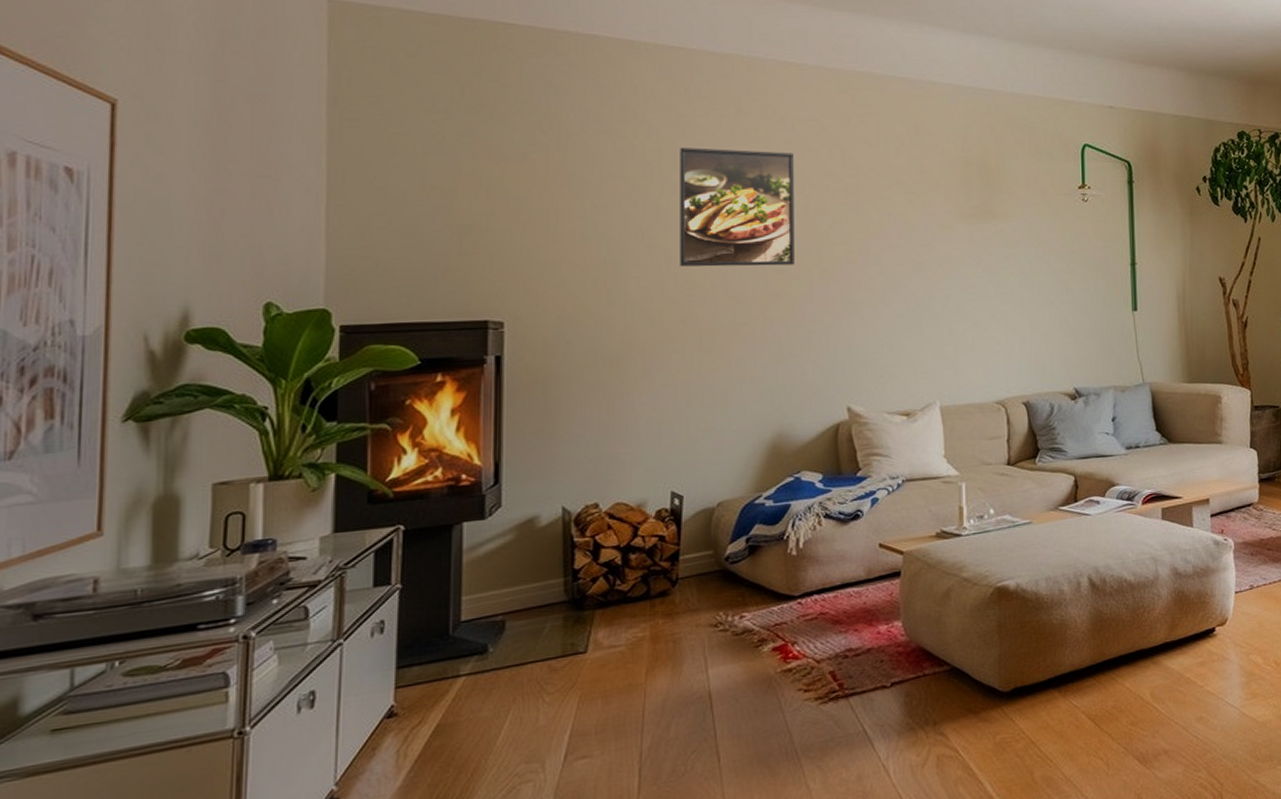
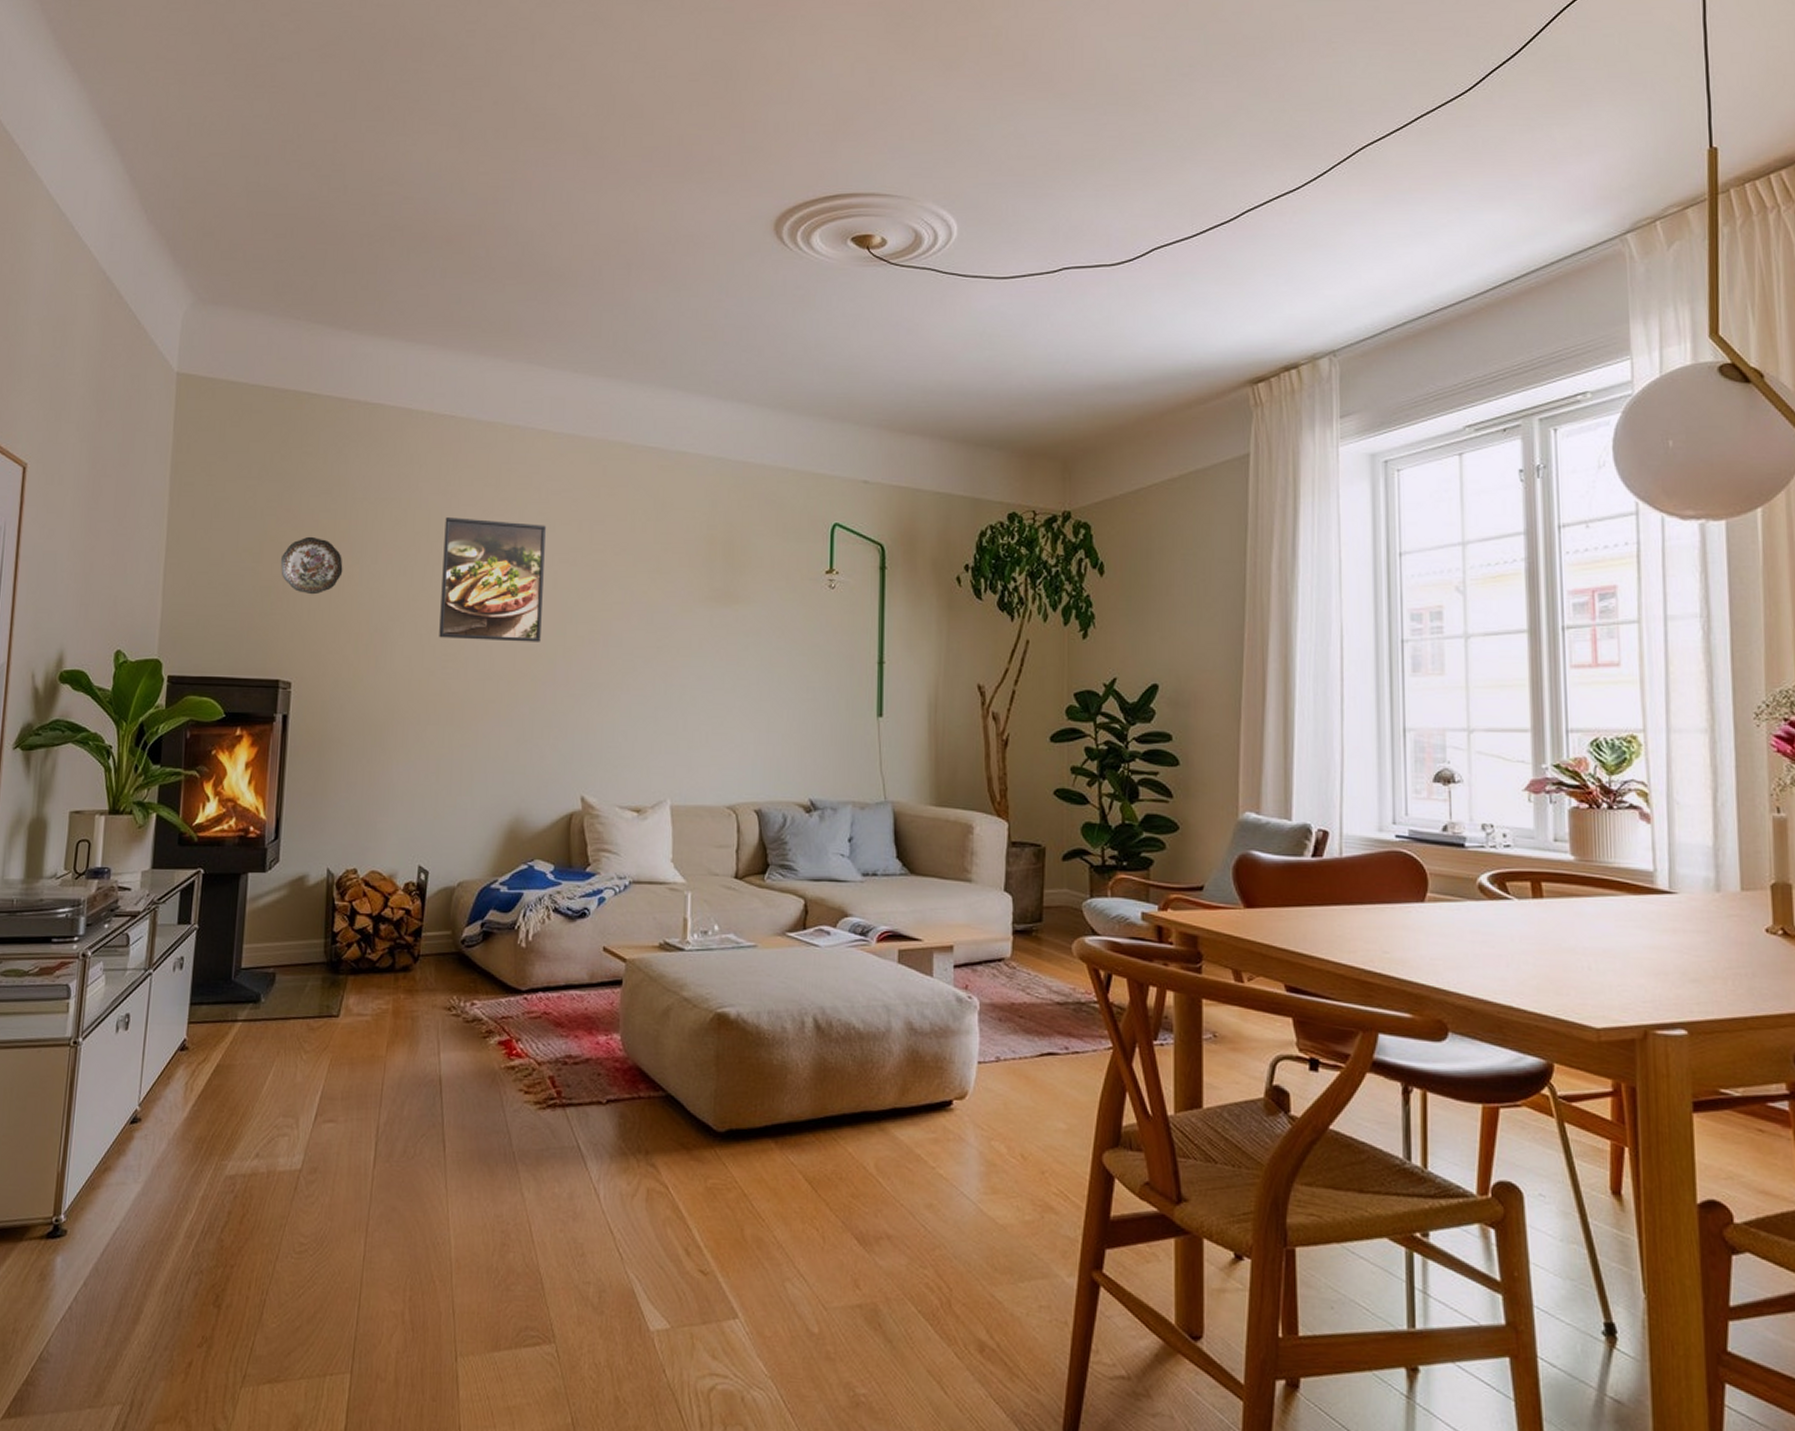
decorative plate: none [480,171,560,231] -> present [280,536,343,595]

